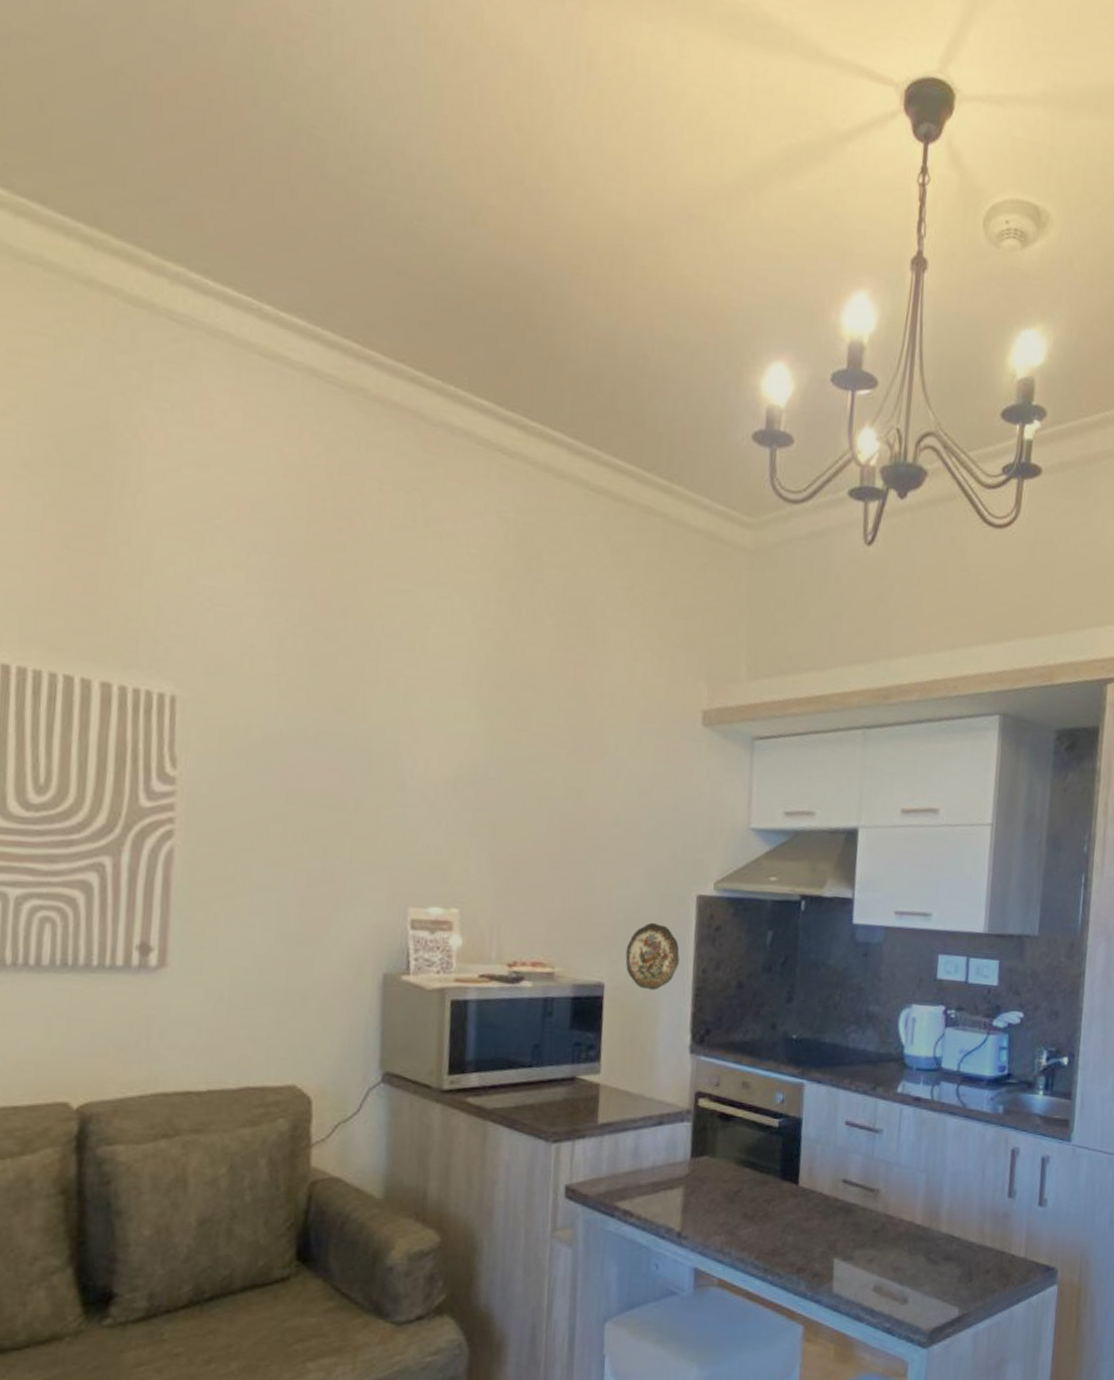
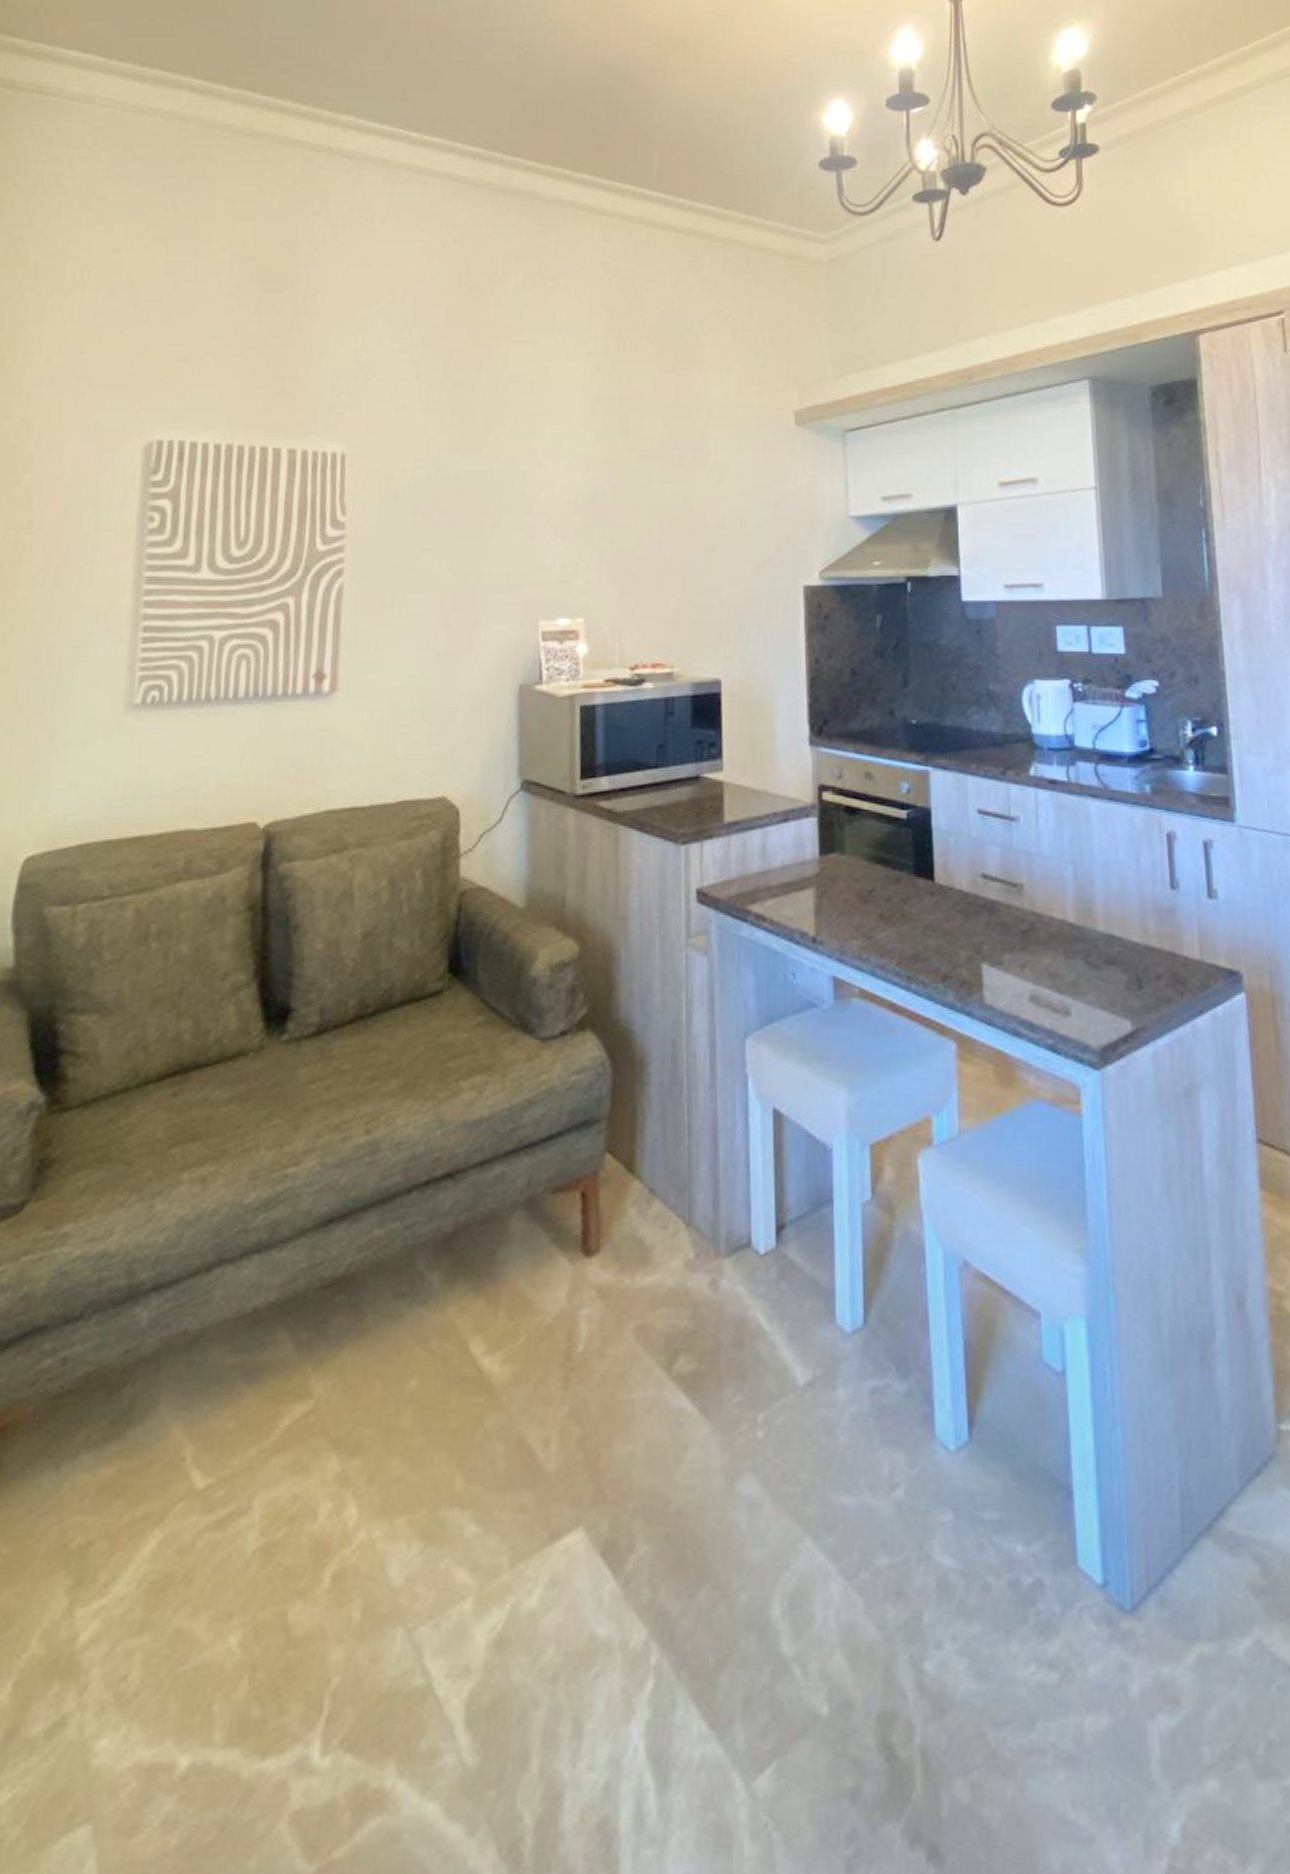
decorative plate: present [625,922,680,990] -> none [739,616,791,683]

